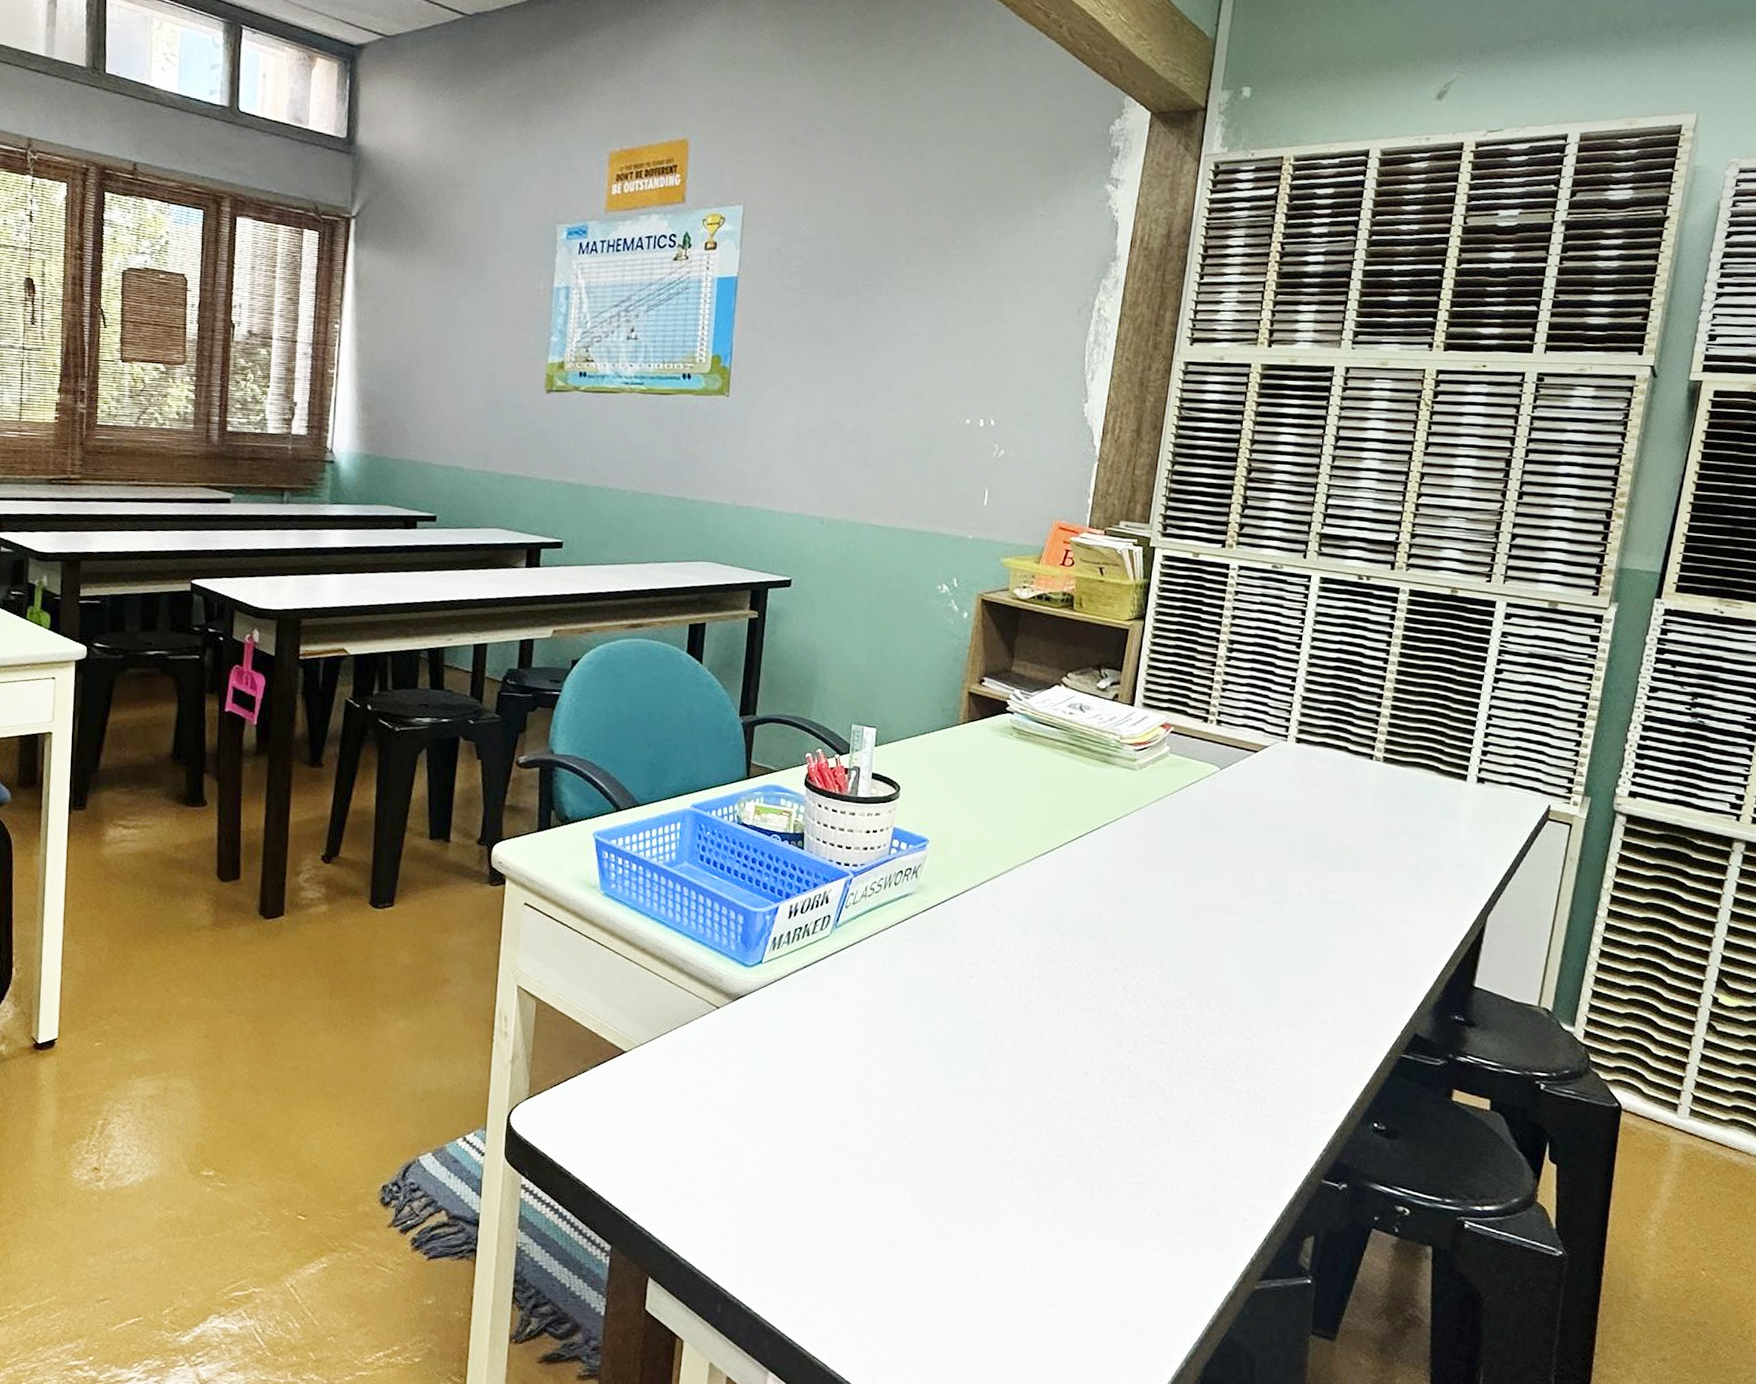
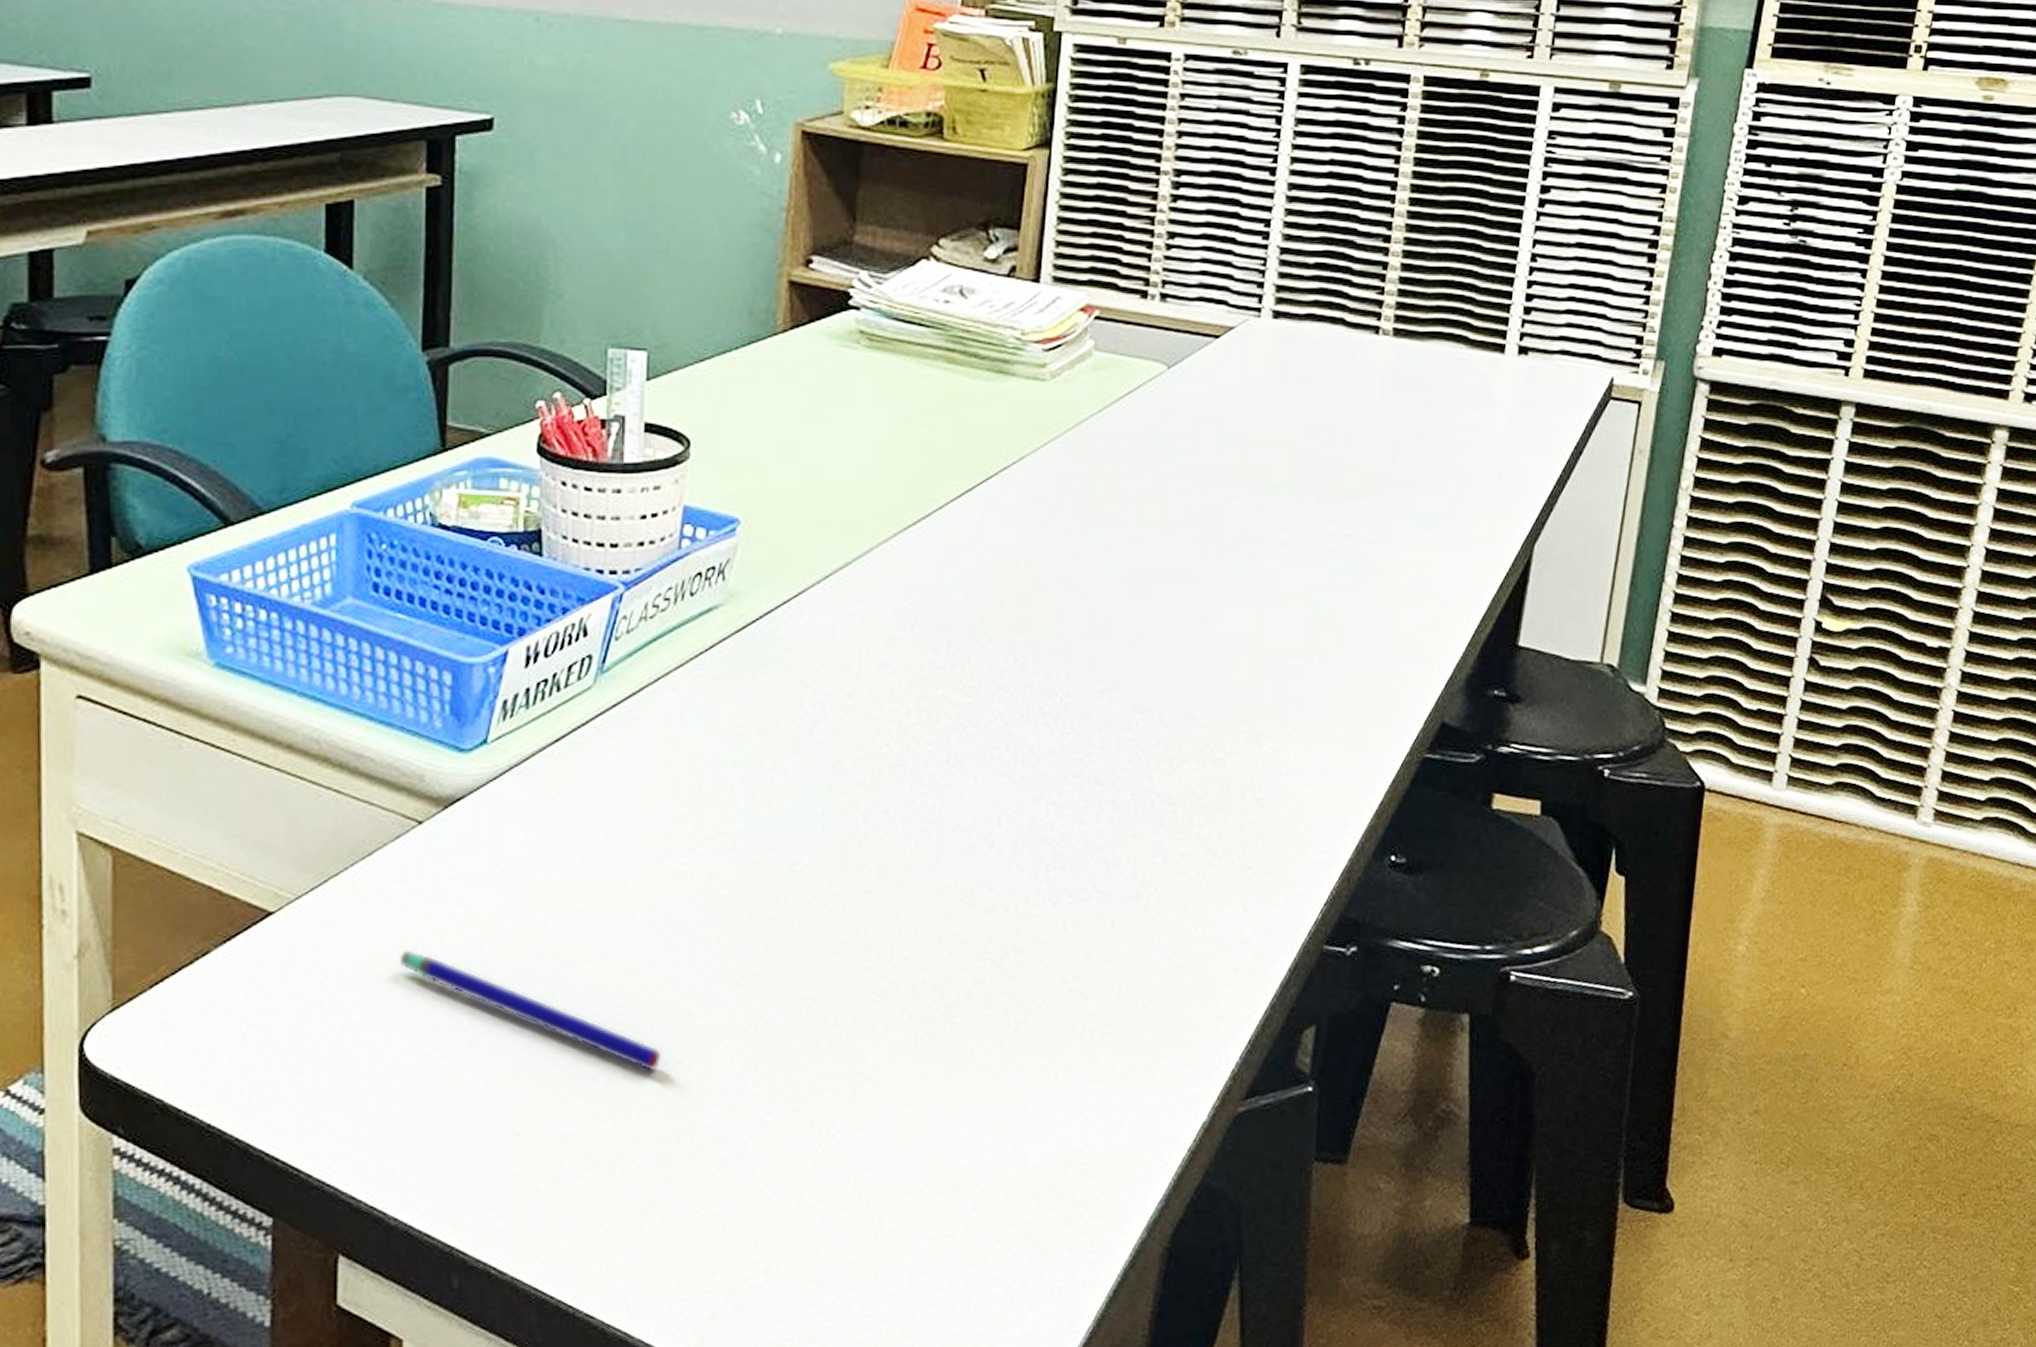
pen: none [699,1087,859,1192] -> present [399,950,662,1072]

